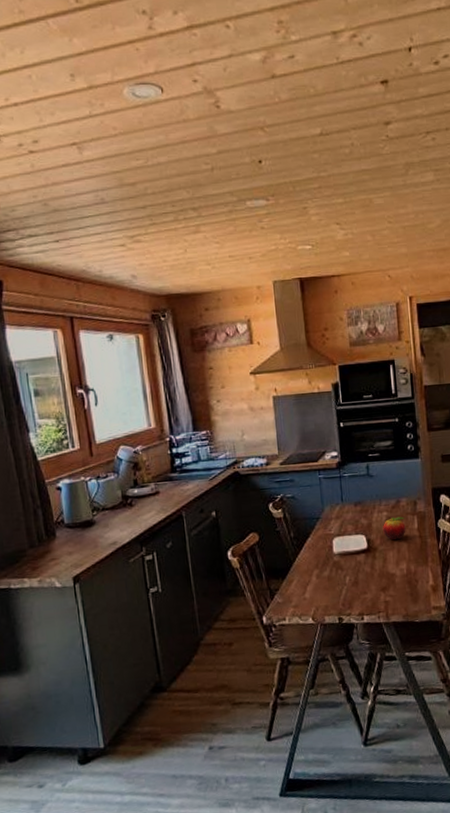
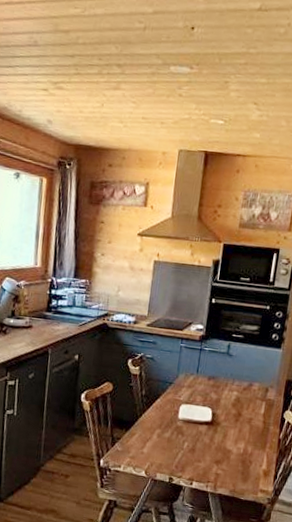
fruit: present [383,516,406,541] -> none [229,398,254,420]

